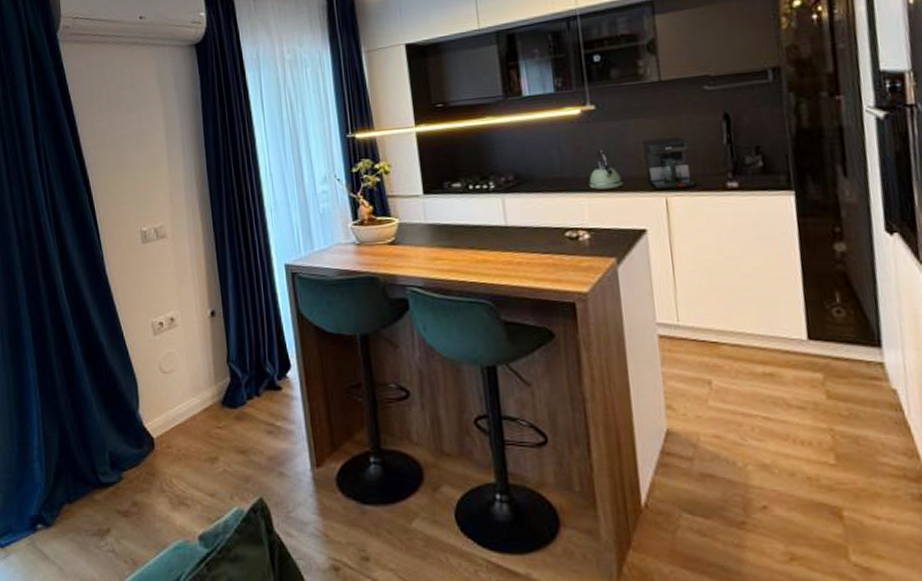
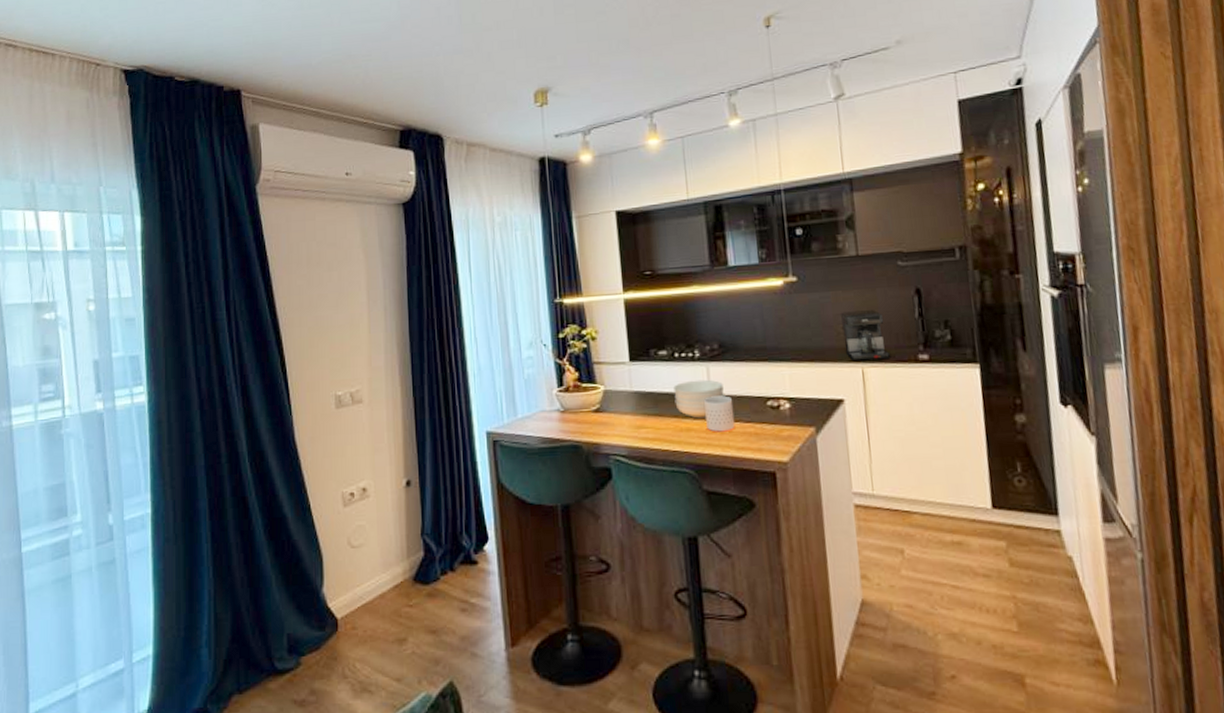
bowl: none [468,211,522,250] -> present [673,379,725,419]
mug: none [499,227,533,264] -> present [703,395,736,432]
kettle: present [588,150,625,190] -> none [789,320,824,360]

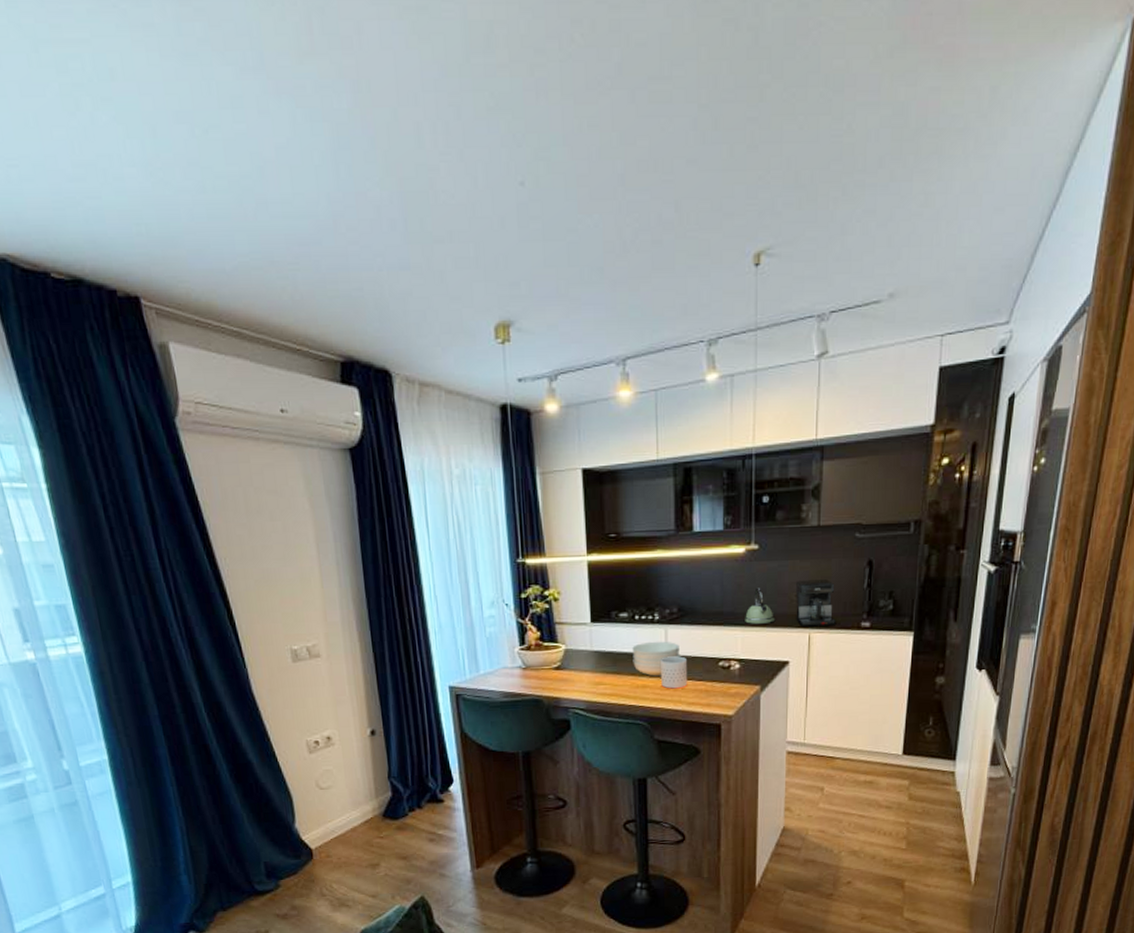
kettle: none [789,320,824,360] -> present [744,587,776,625]

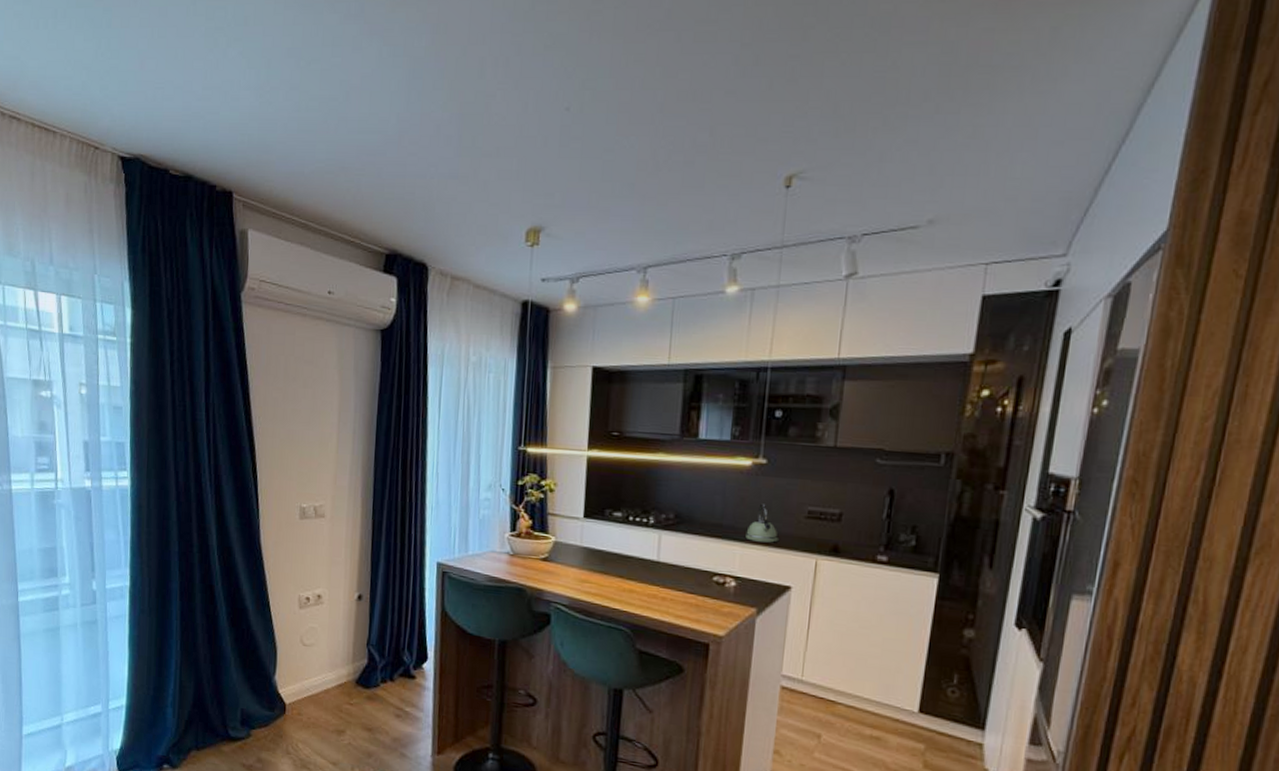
bowl: present [632,641,681,677] -> none [622,545,673,583]
mug: present [659,656,688,689] -> none [649,563,680,599]
coffee maker: present [796,579,837,627] -> none [802,501,849,555]

